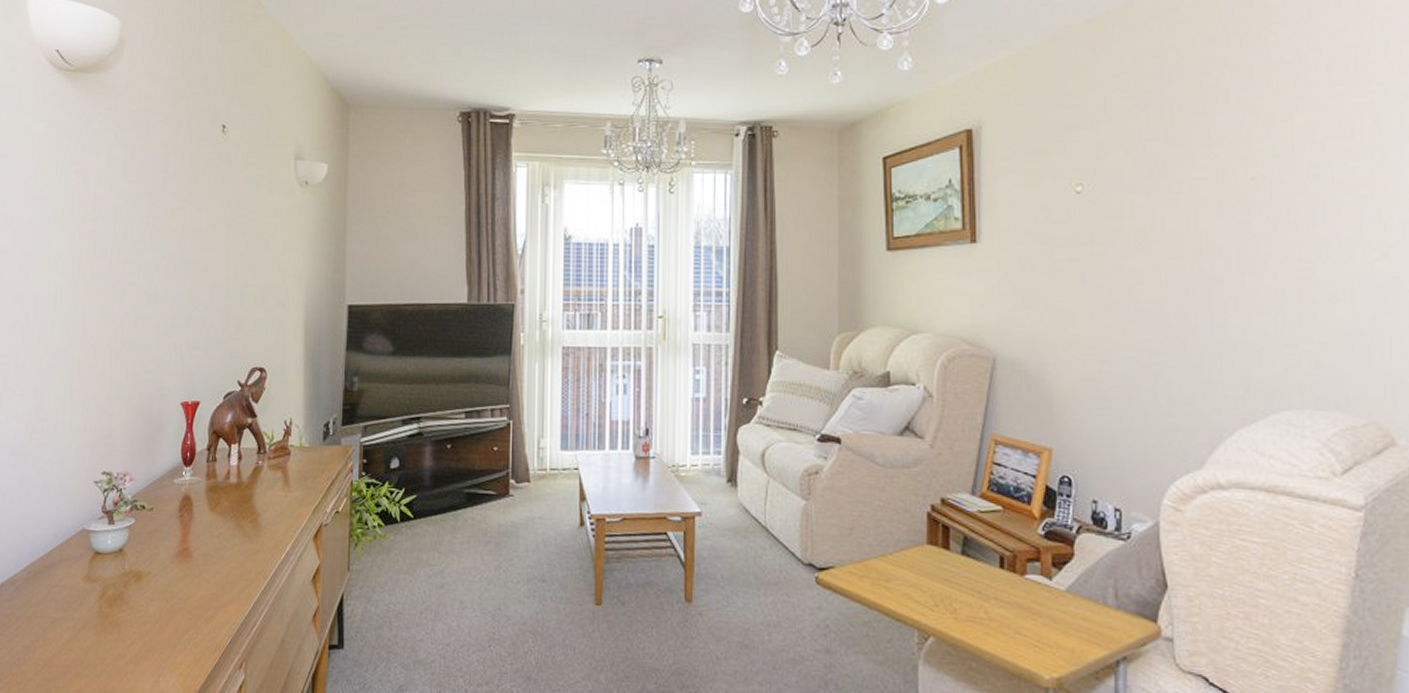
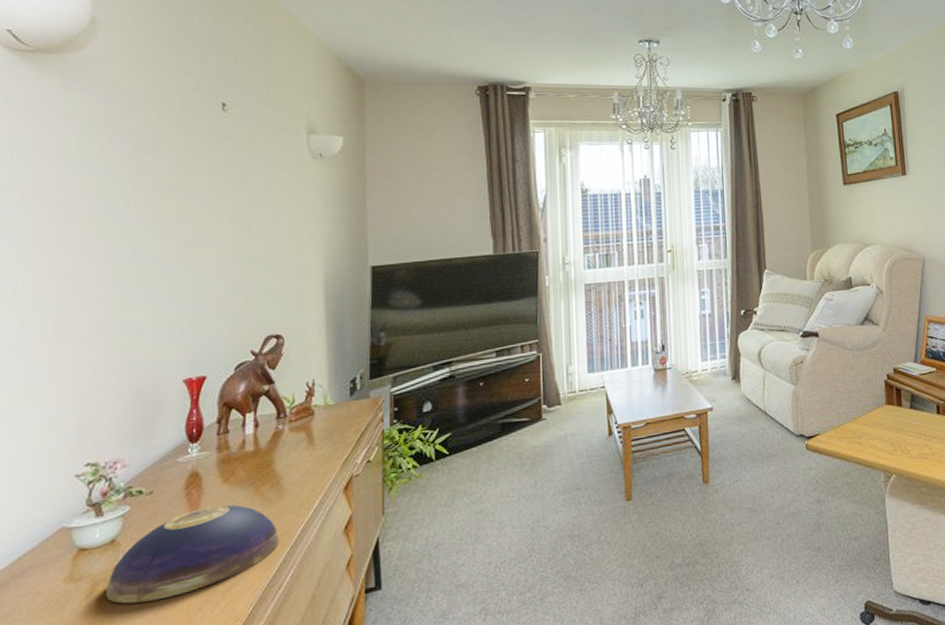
decorative bowl: none [113,531,255,615] -> present [105,505,279,604]

